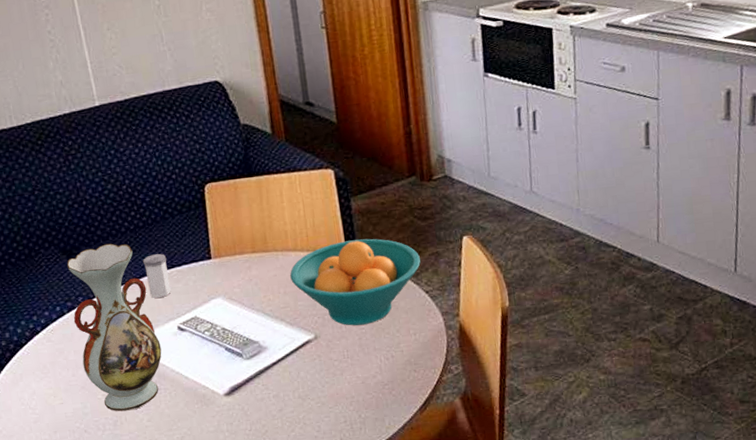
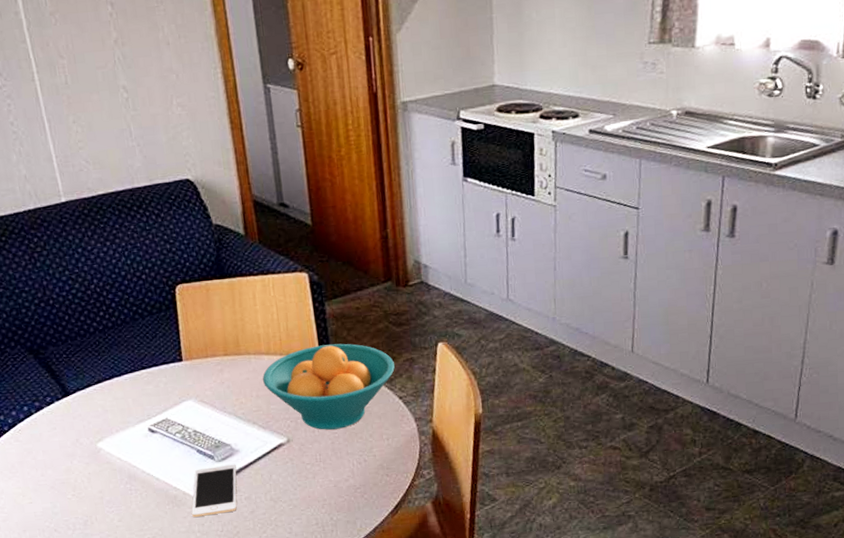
vase: present [67,243,162,412] -> none [34,343,133,512]
salt shaker: present [143,253,171,299] -> none [112,355,142,400]
cell phone: none [220,361,265,416] -> present [191,464,237,517]

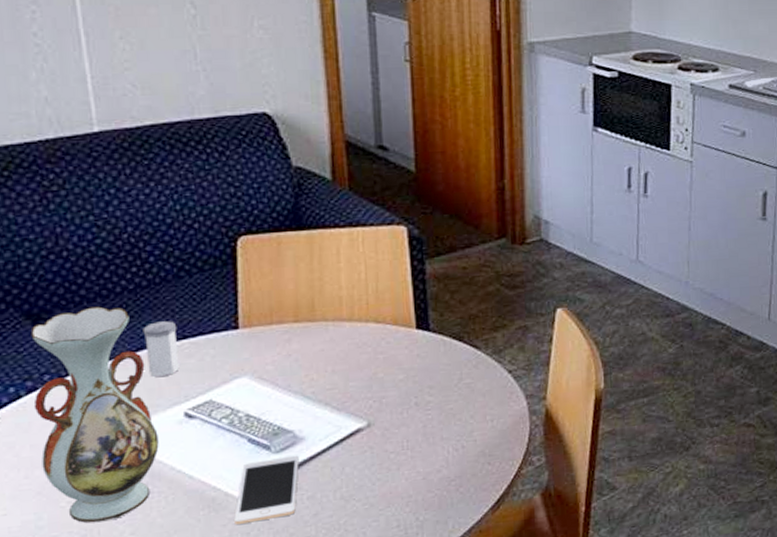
vase: none [34,343,133,512] -> present [31,306,159,523]
salt shaker: none [112,355,142,400] -> present [143,321,180,378]
fruit bowl: present [262,343,395,430] -> none [342,308,505,411]

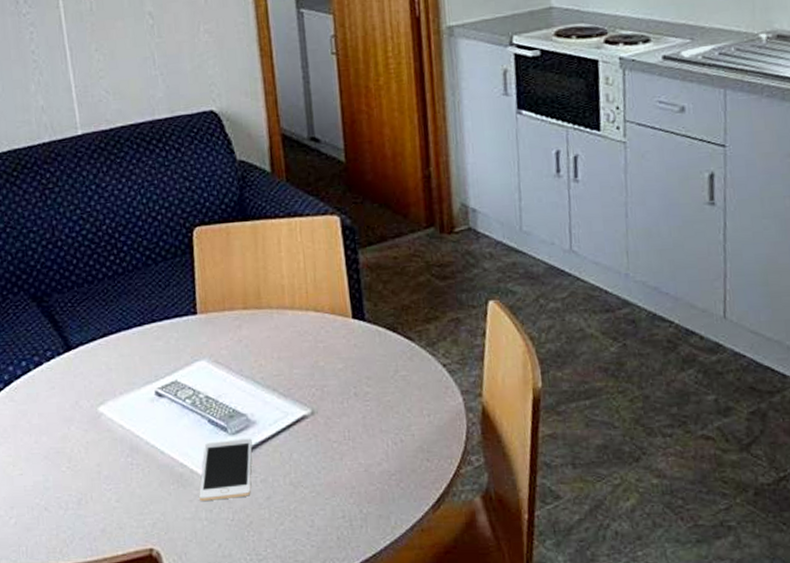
vase: present [31,306,159,523] -> none [36,291,136,488]
salt shaker: present [143,321,180,378] -> none [120,305,150,358]

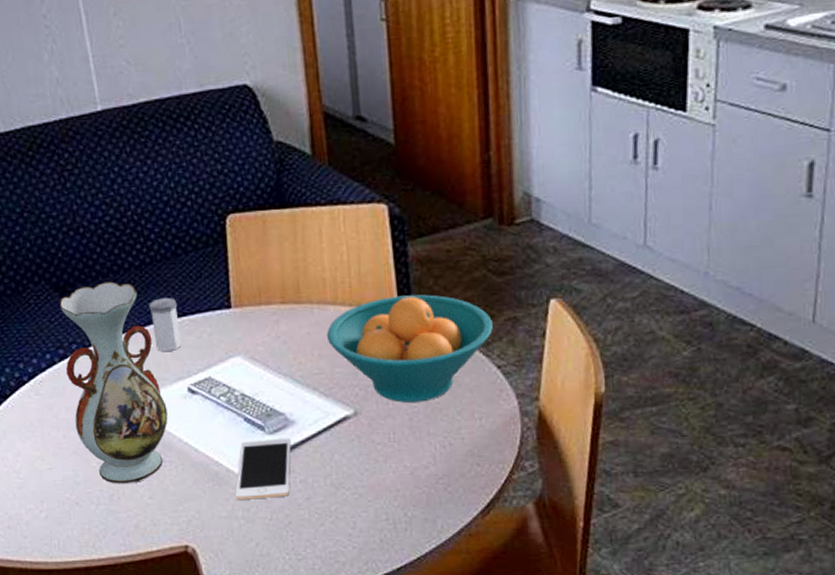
vase: none [36,291,136,488] -> present [59,281,168,484]
salt shaker: none [120,305,150,358] -> present [149,298,182,352]
fruit bowl: none [285,298,438,401] -> present [327,294,493,402]

